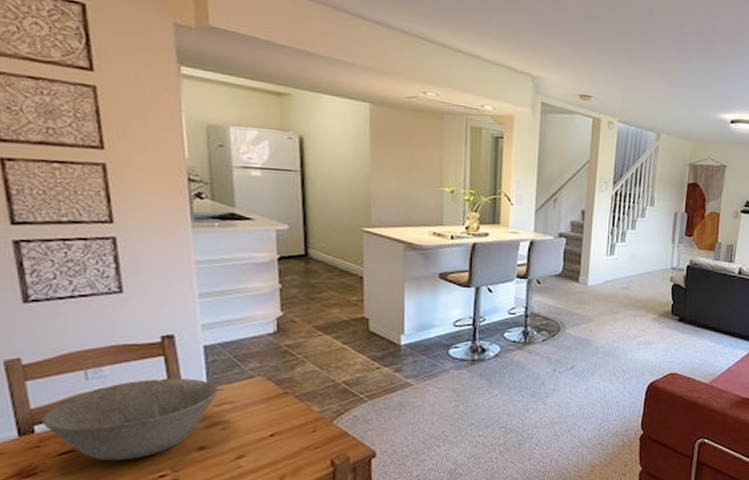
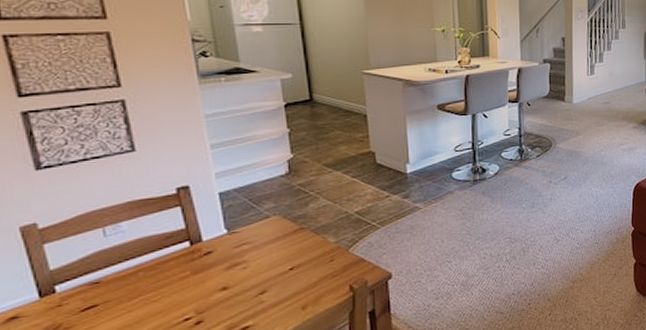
bowl: present [42,378,219,461] -> none [63,224,237,311]

